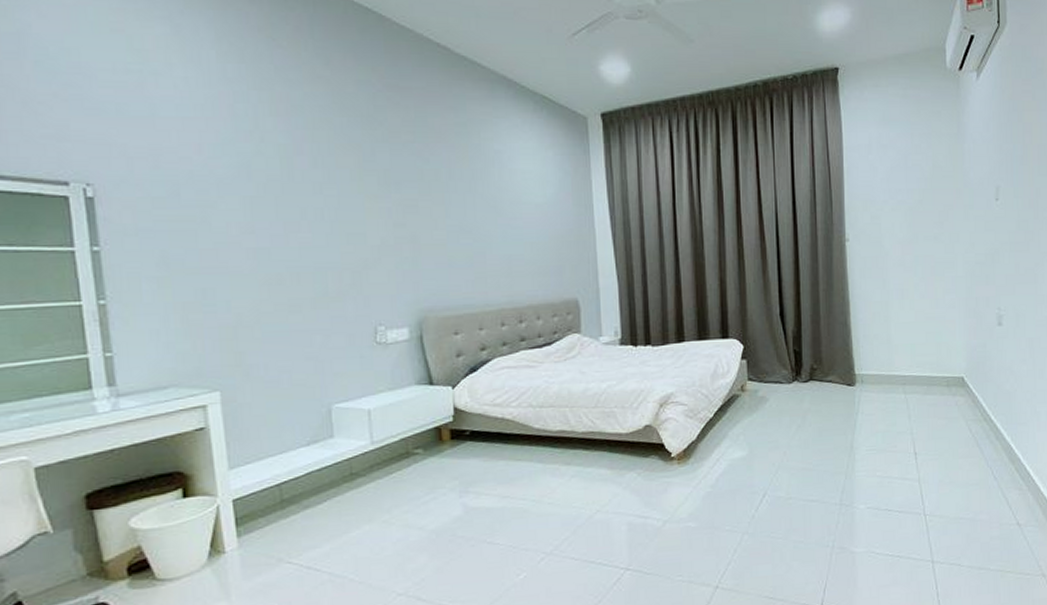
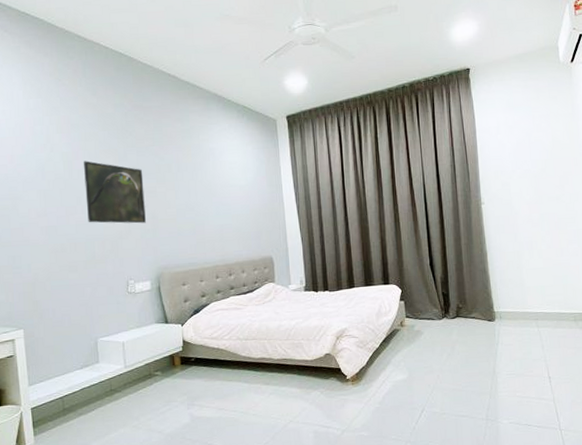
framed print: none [311,158,403,249] -> present [84,161,146,224]

